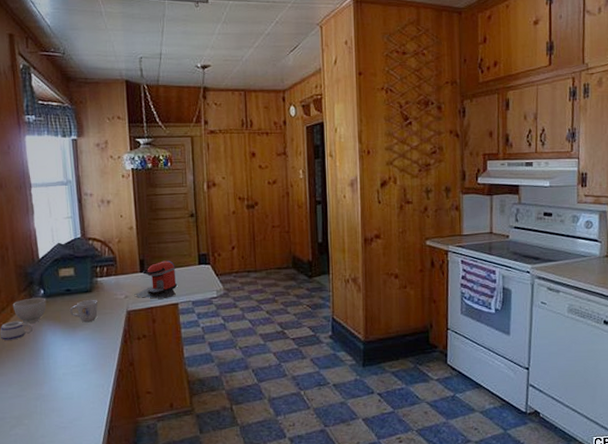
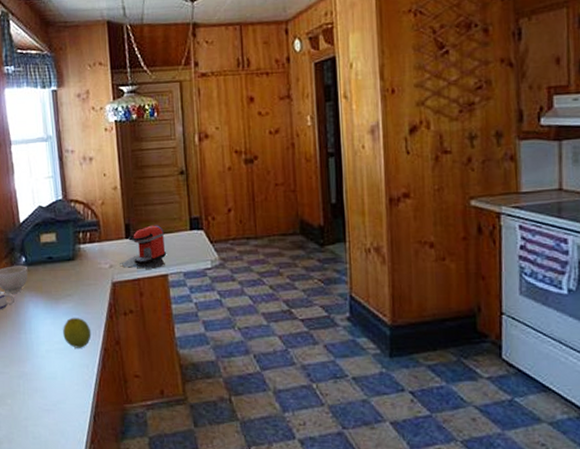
mug: present [69,299,98,323] -> none [51,268,81,294]
fruit: none [80,342,107,371] -> present [63,317,92,348]

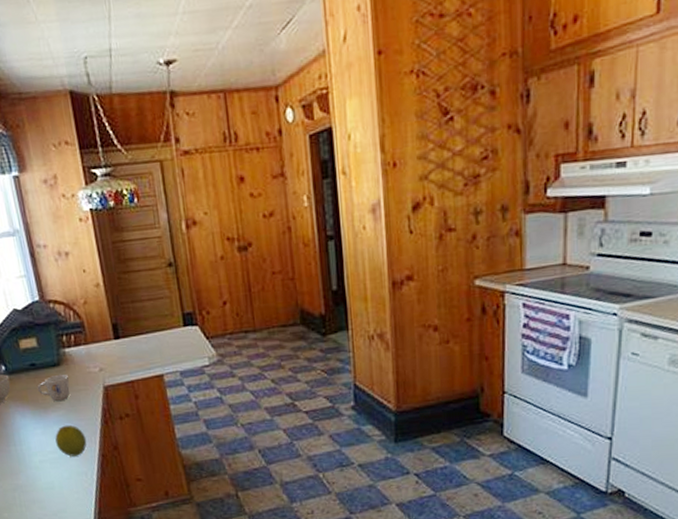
mug: none [51,268,81,294] -> present [37,374,70,402]
coffee maker: present [120,225,167,269] -> none [110,323,161,371]

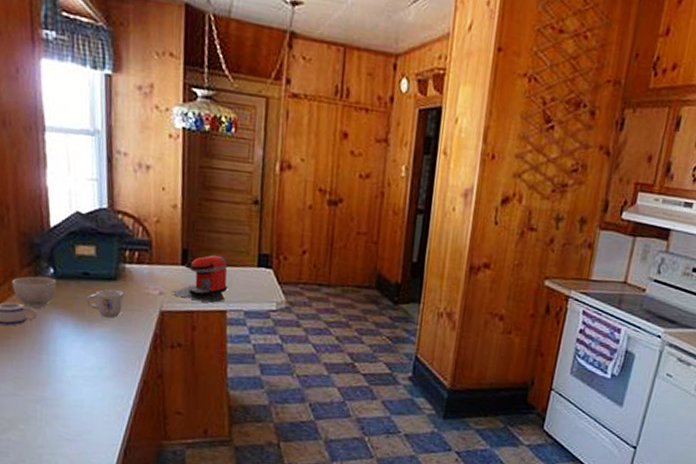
fruit: present [55,424,87,457] -> none [95,343,130,378]
coffee maker: none [110,323,161,371] -> present [171,254,228,303]

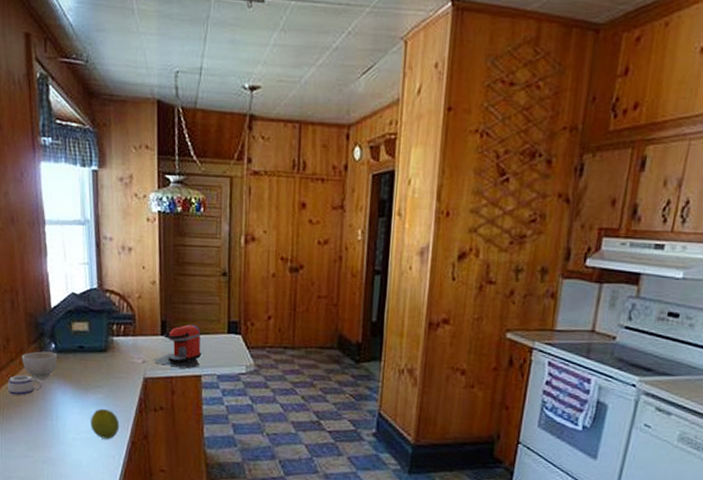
mug: present [86,289,123,318] -> none [81,360,112,386]
fruit: none [95,343,130,378] -> present [91,408,120,439]

